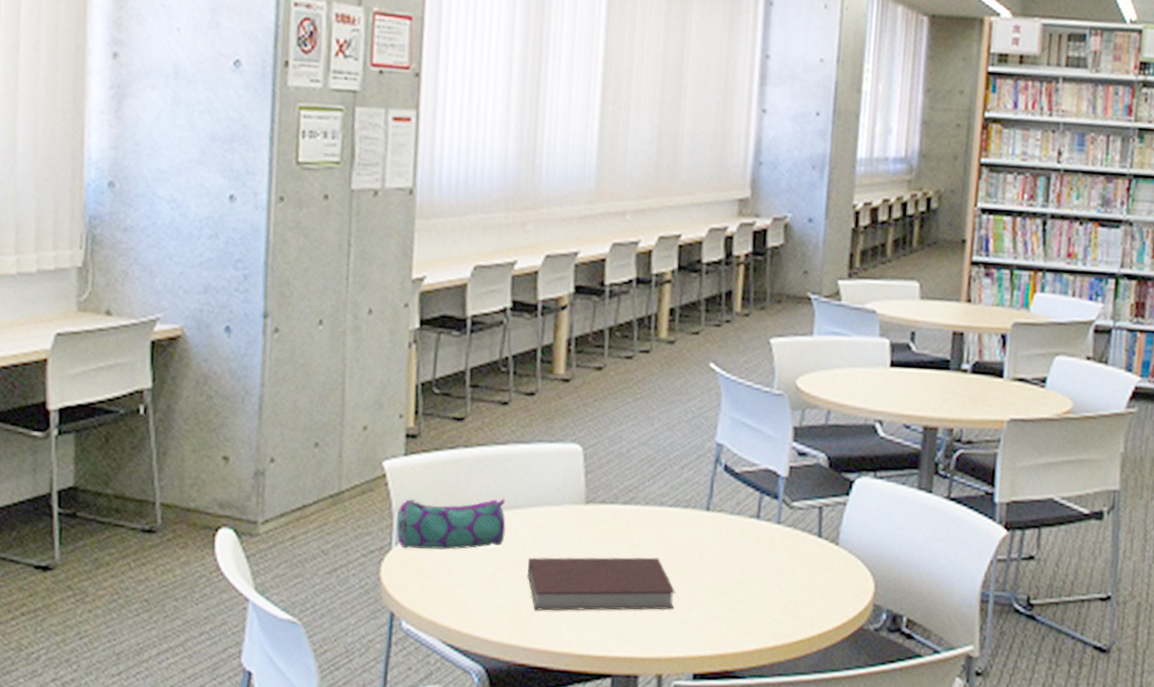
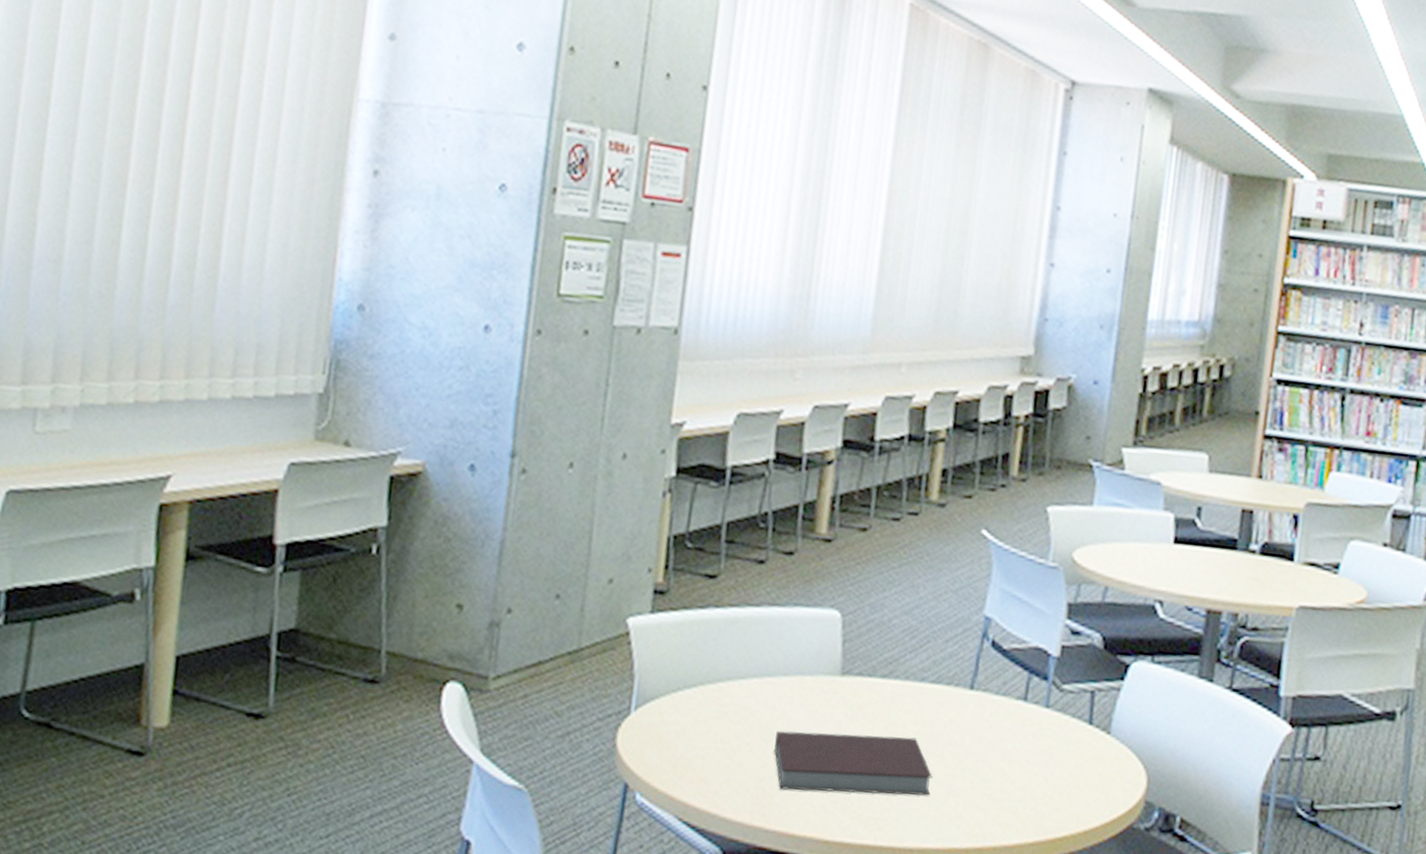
pencil case: present [396,498,506,550] -> none [637,660,756,718]

